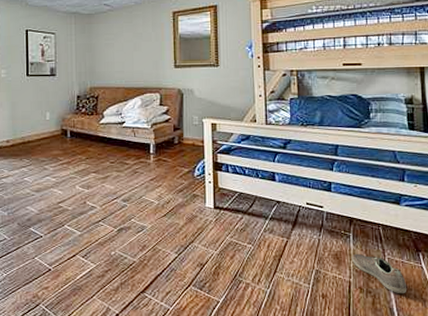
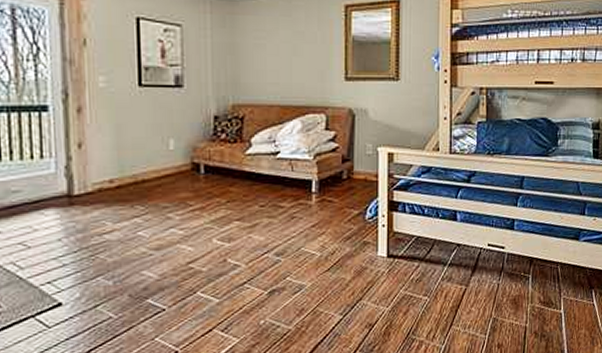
sneaker: present [352,253,407,293] -> none [529,295,579,334]

